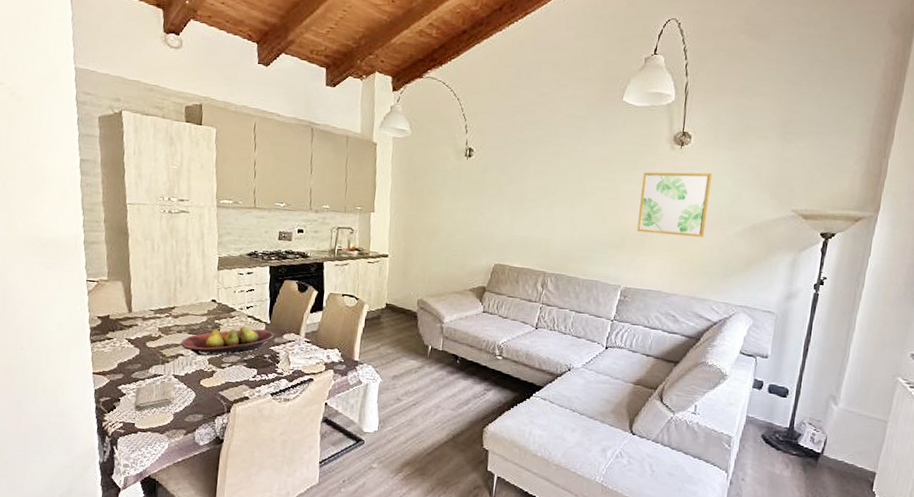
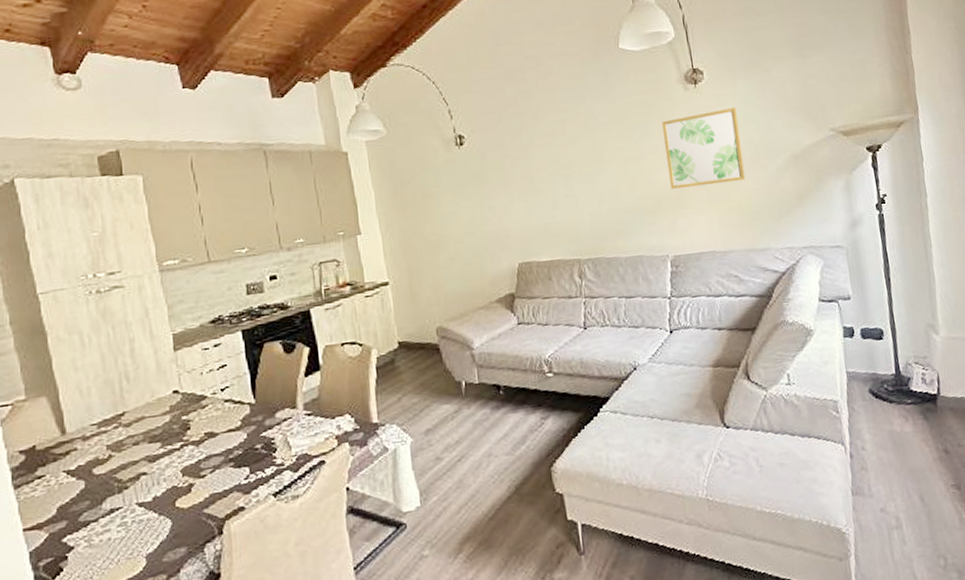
washcloth: present [134,380,176,412] -> none [88,511,146,567]
fruit bowl: present [181,327,274,356] -> none [141,412,263,469]

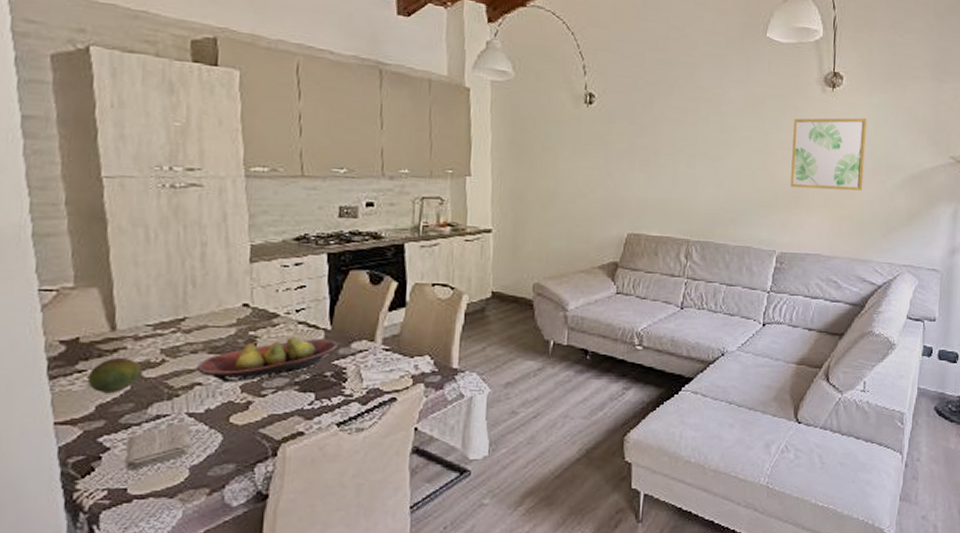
fruit: none [46,458,93,495] -> present [87,358,142,392]
washcloth: none [88,511,146,567] -> present [125,421,192,471]
fruit bowl: none [141,412,263,469] -> present [197,337,338,383]

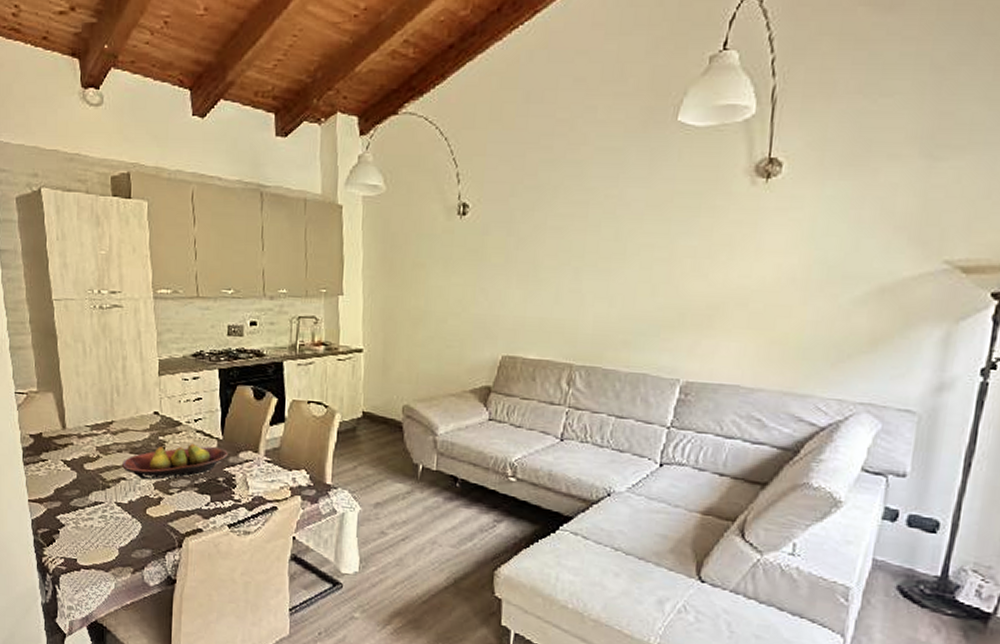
fruit: present [87,358,142,392] -> none [48,451,84,480]
washcloth: present [125,421,192,471] -> none [75,509,120,546]
wall art: present [790,117,868,191] -> none [702,214,816,308]

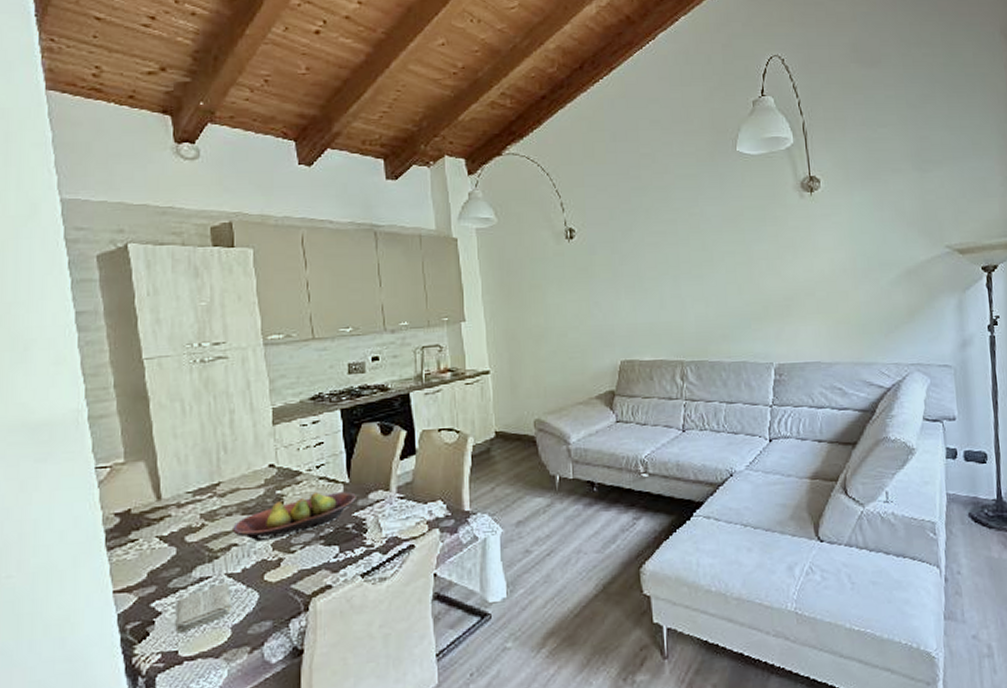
washcloth: none [75,509,120,546] -> present [175,581,233,634]

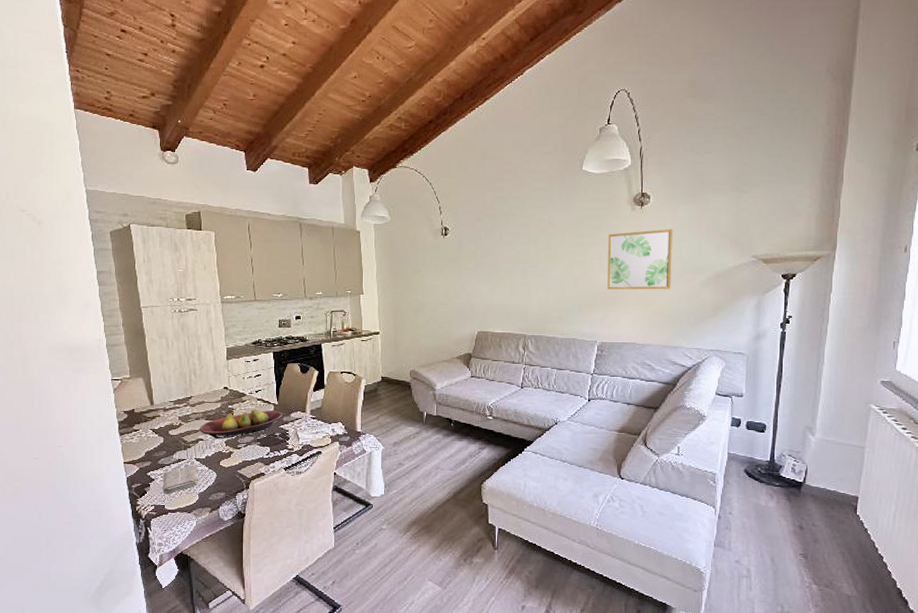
wall art: none [775,217,856,296] -> present [607,228,674,290]

